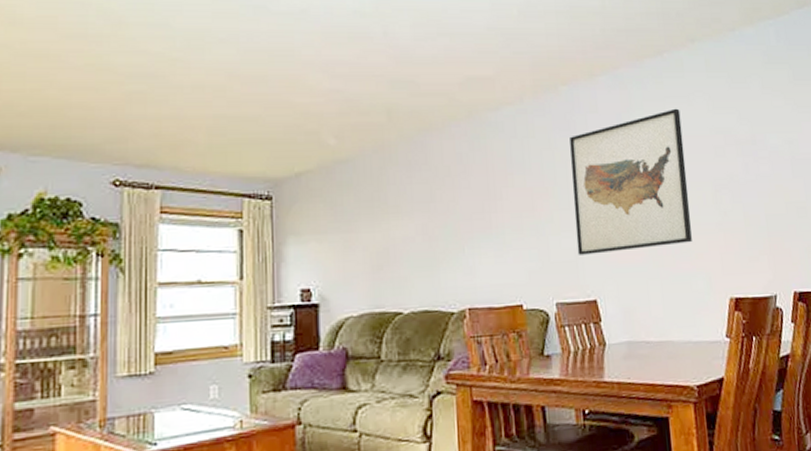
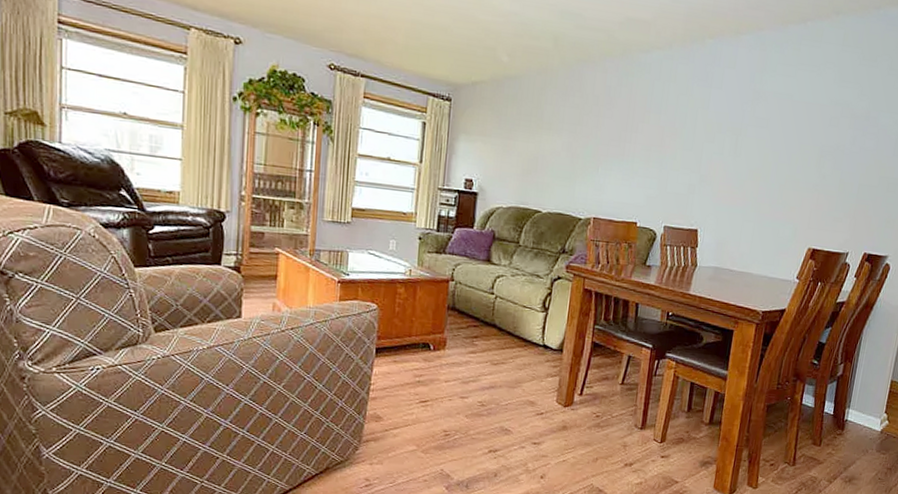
wall art: present [570,108,692,255] -> none [690,75,809,197]

